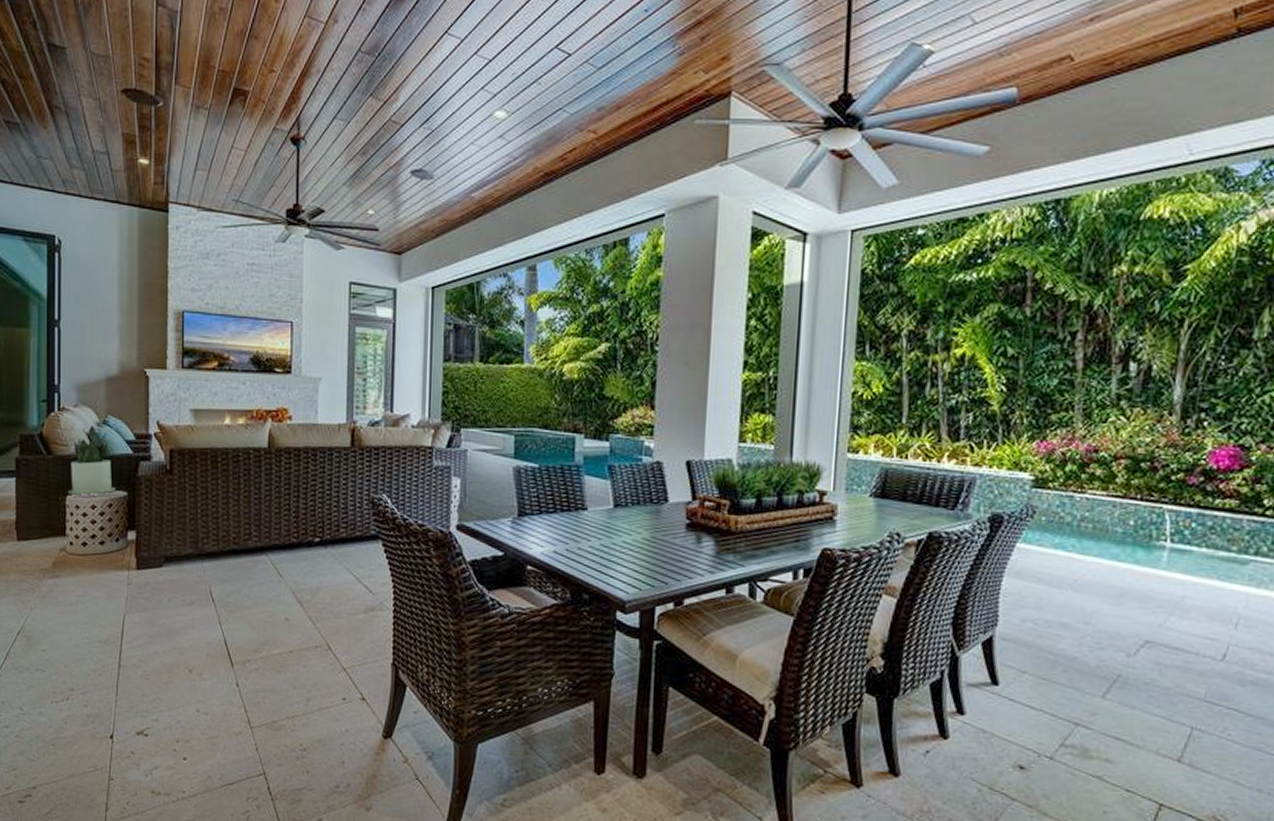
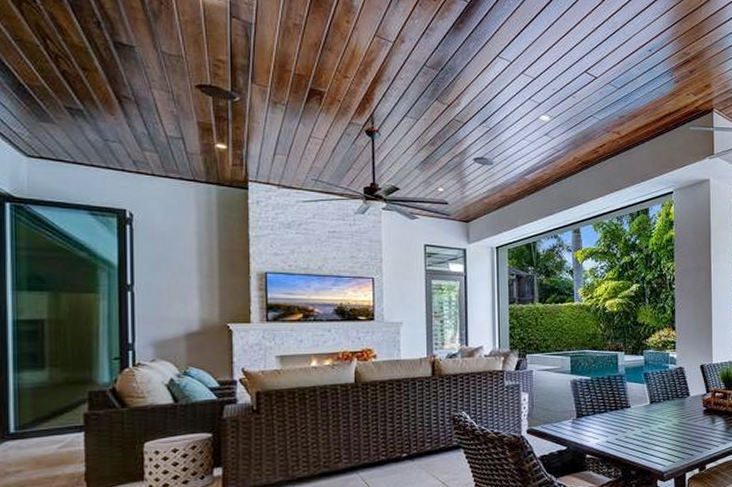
planter: present [68,437,116,496] -> none [146,387,199,443]

